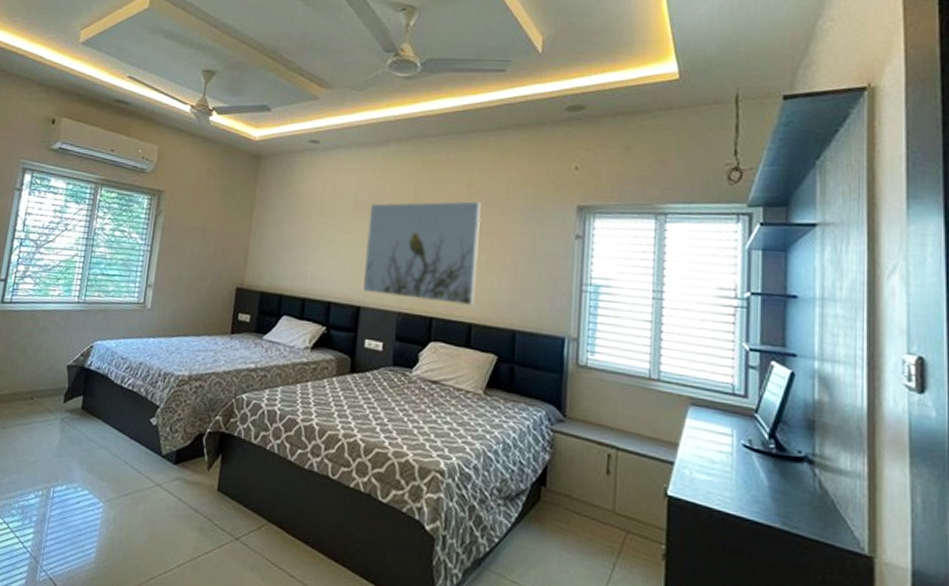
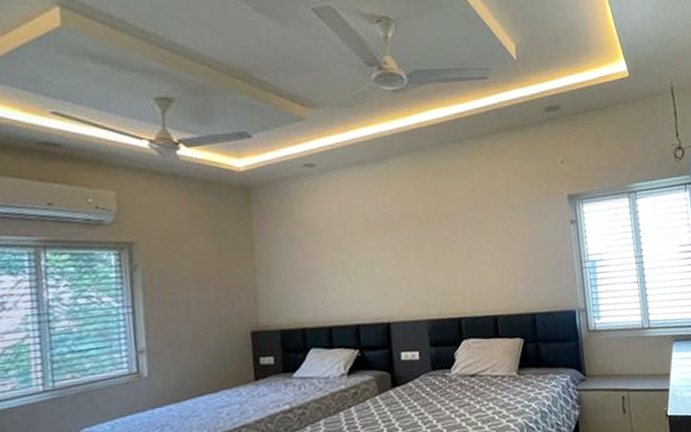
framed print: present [362,200,482,306] -> none [381,203,496,307]

